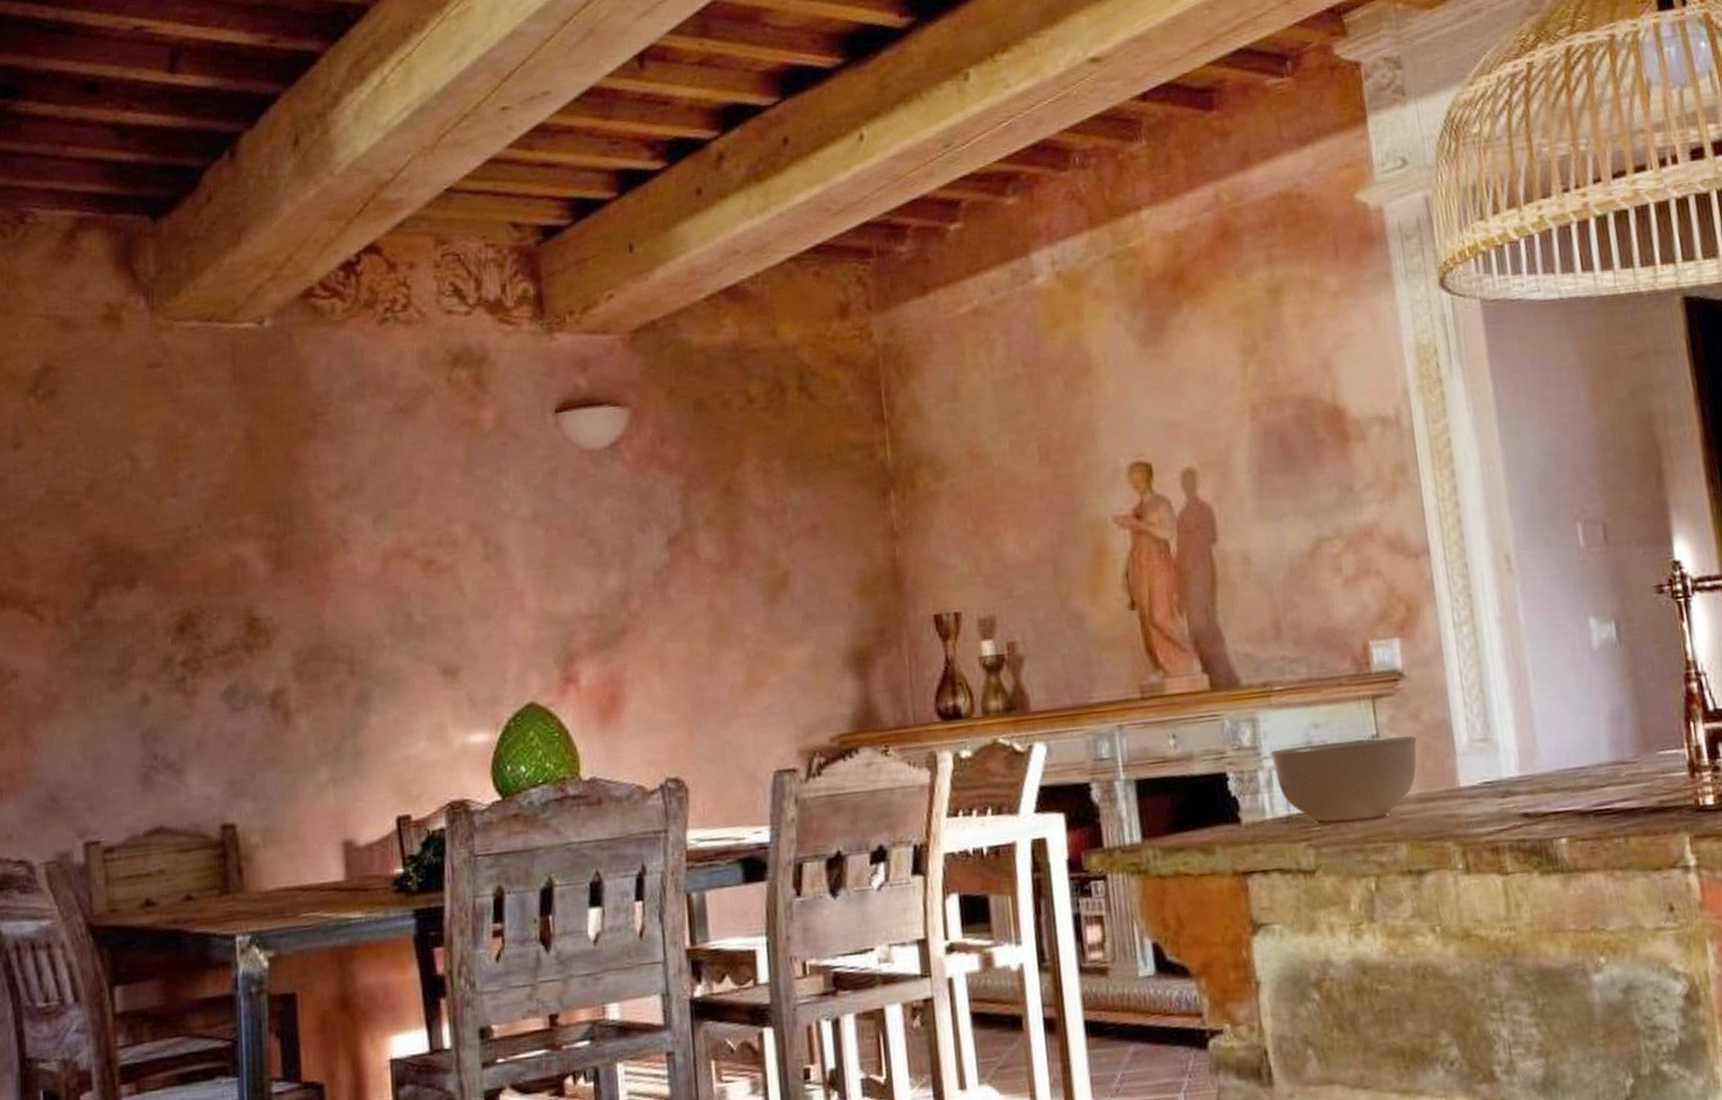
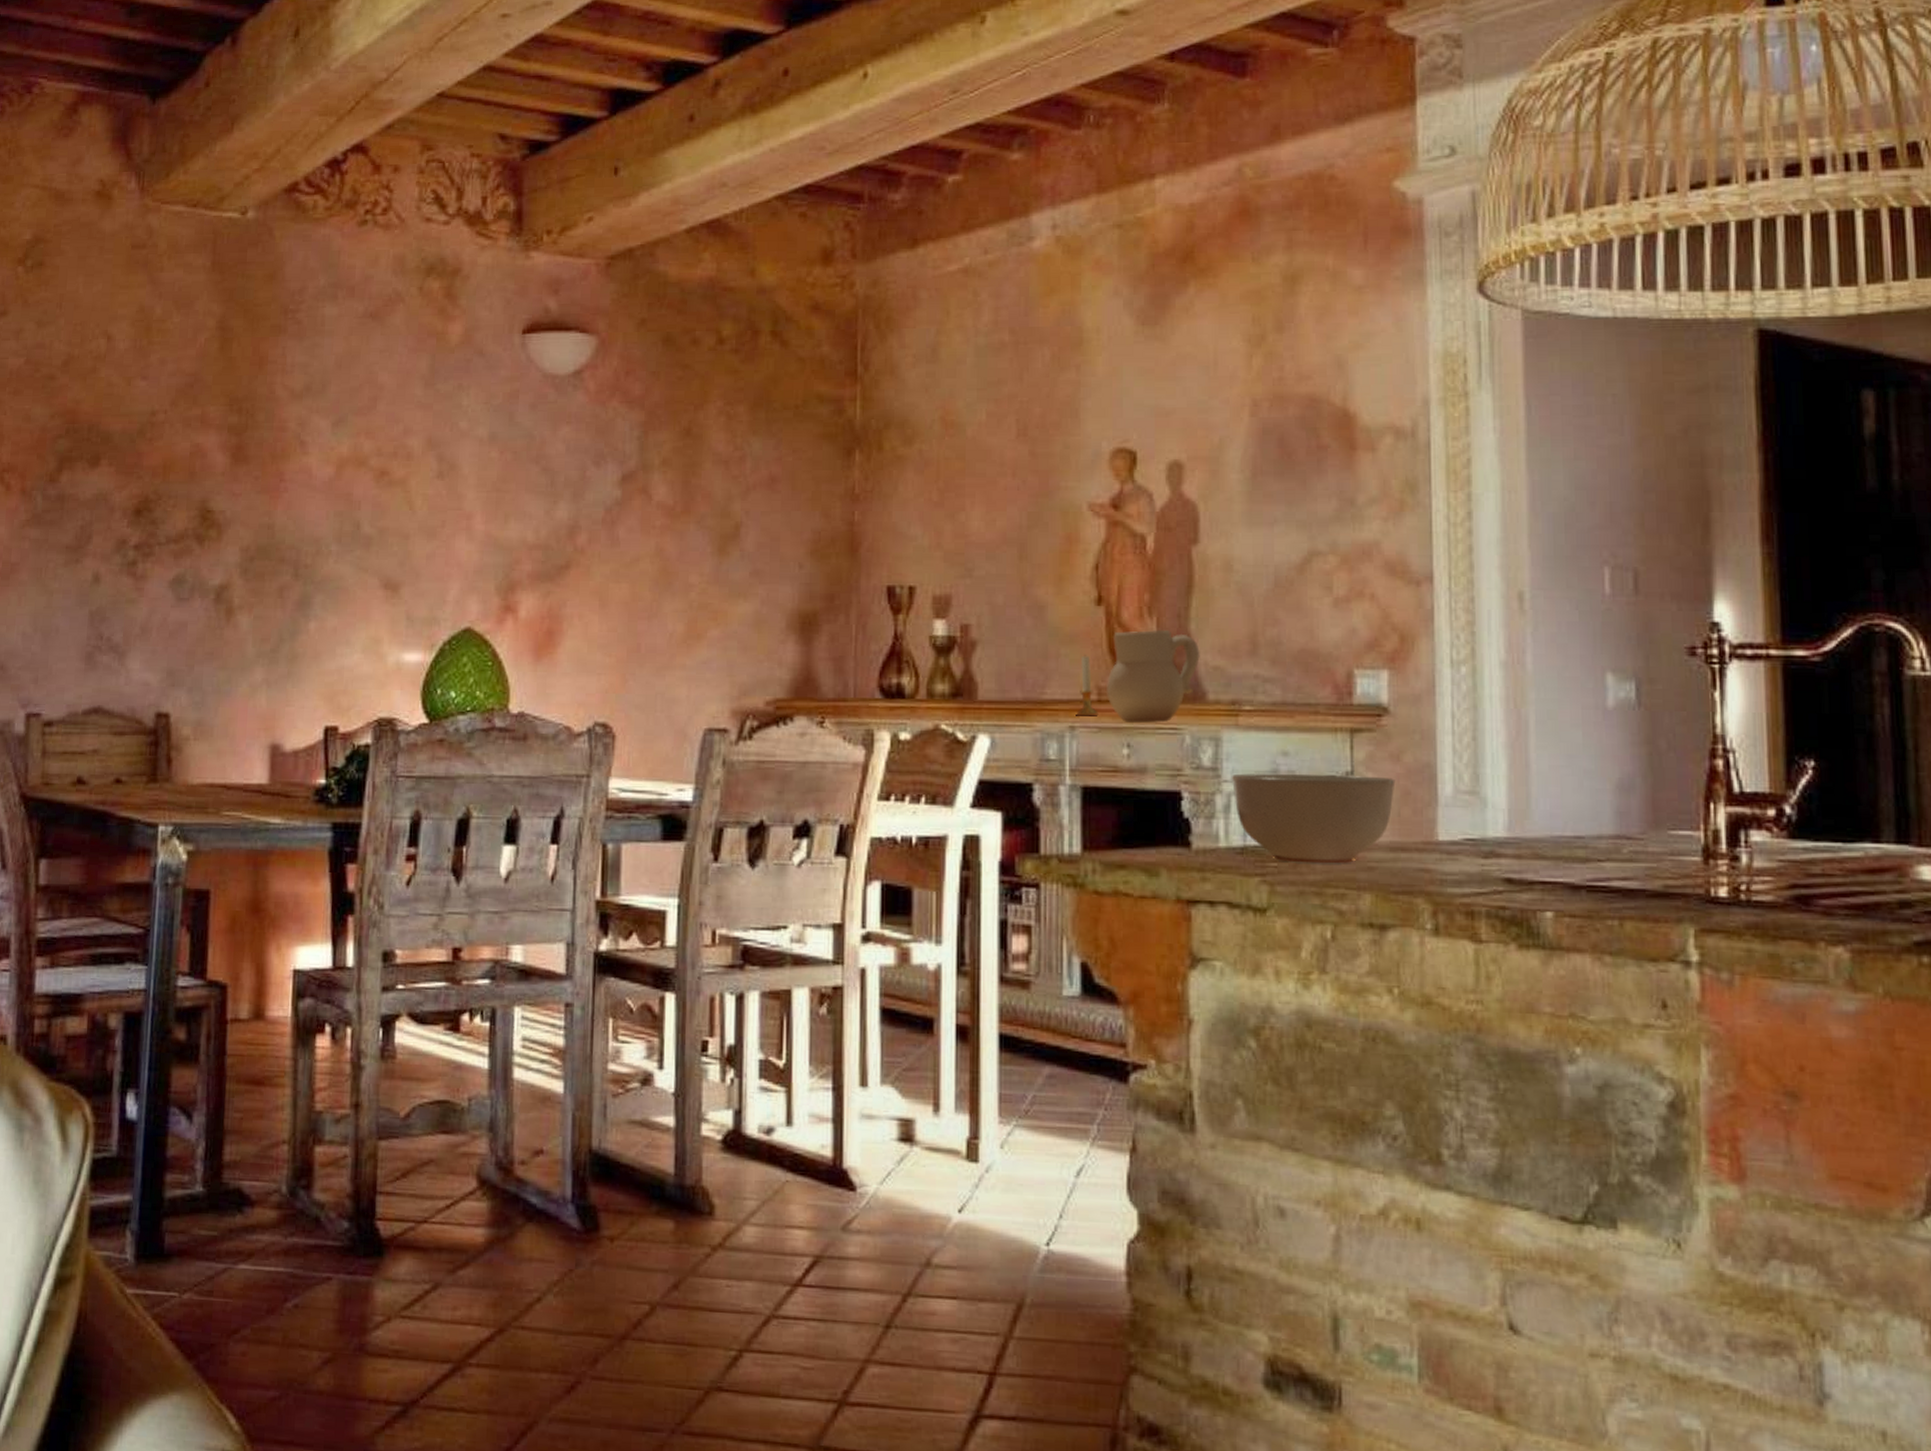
candle holder: none [1122,657,1143,715] -> present [1077,655,1099,716]
ceramic jug: none [1148,624,1230,716] -> present [1107,629,1200,724]

